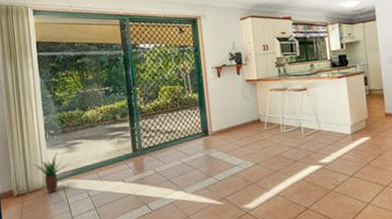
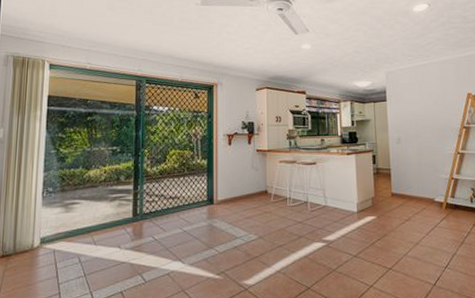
potted plant: present [32,152,68,193] -> none [24,211,63,256]

